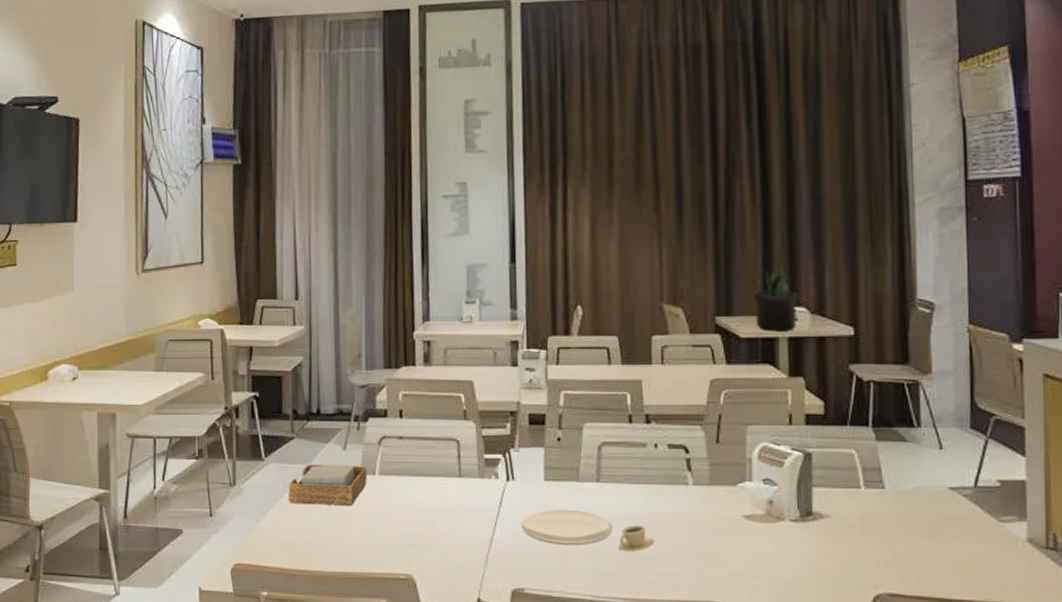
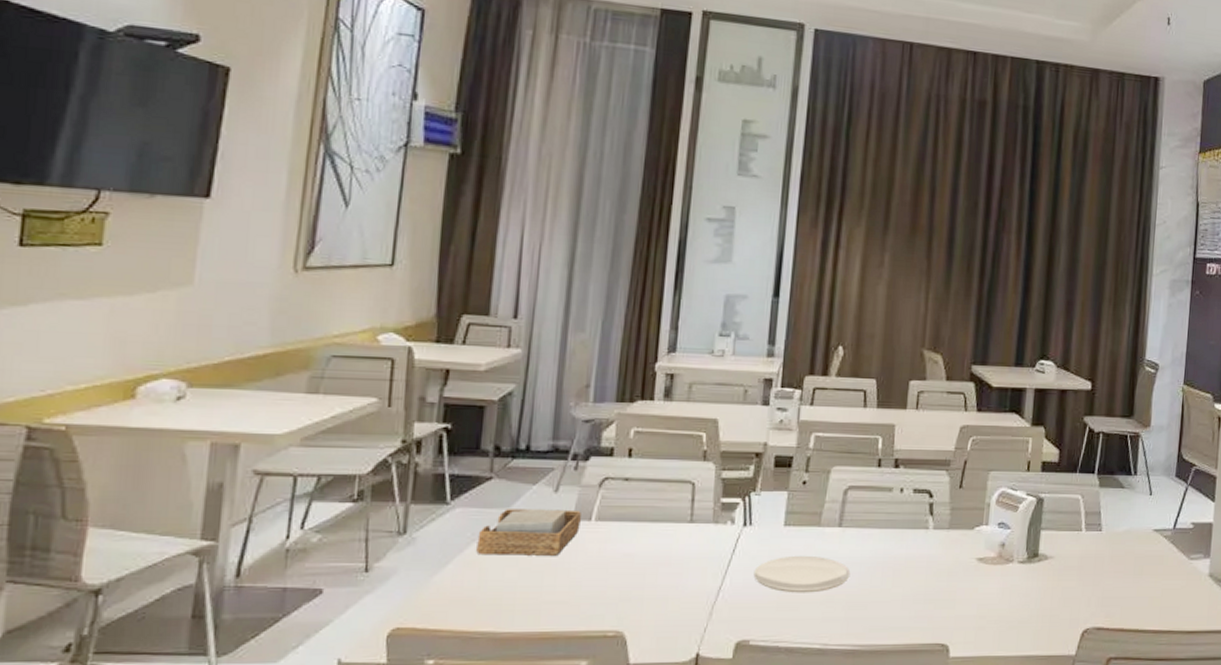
cup: present [618,525,655,551] -> none [853,570,890,597]
planter: present [752,264,799,331] -> none [1008,317,1048,383]

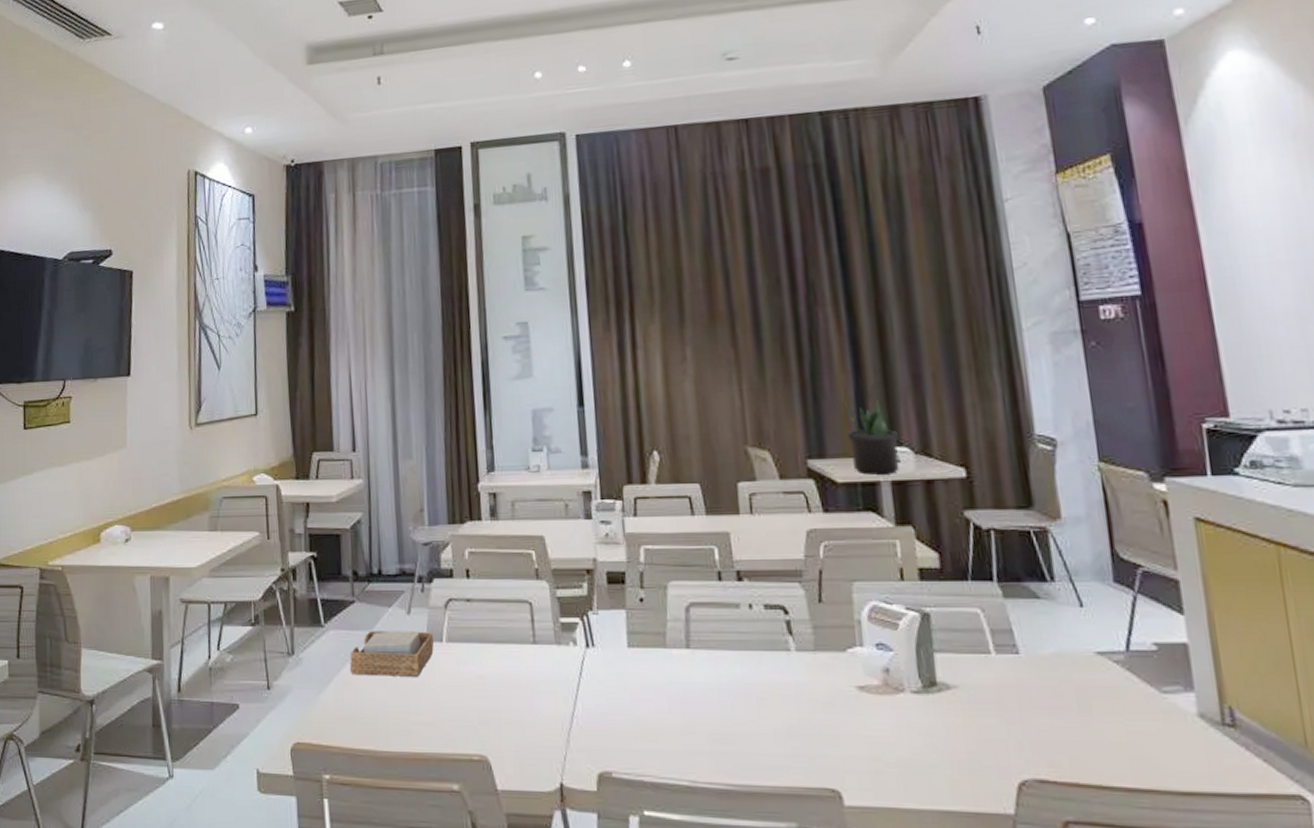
plate: present [753,555,851,593] -> none [604,680,709,722]
planter: none [1008,317,1048,383] -> present [843,400,900,475]

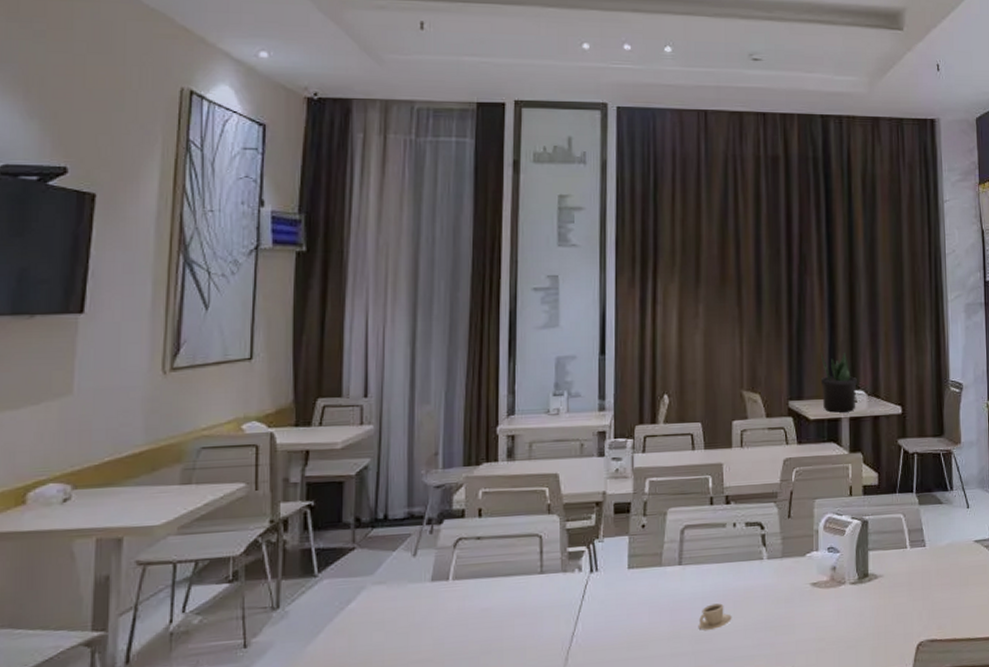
napkin holder: present [350,631,434,678] -> none [345,571,439,622]
cup: none [715,698,757,729] -> present [698,603,732,630]

